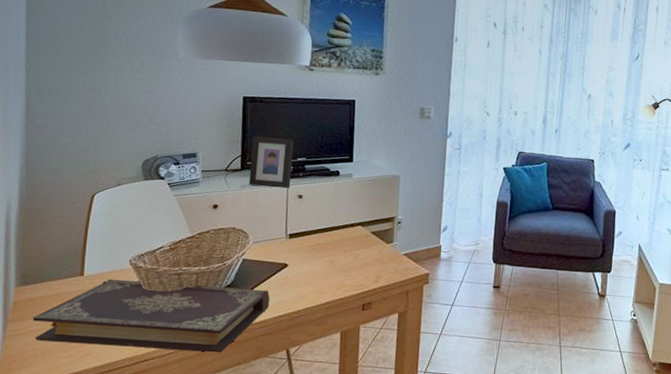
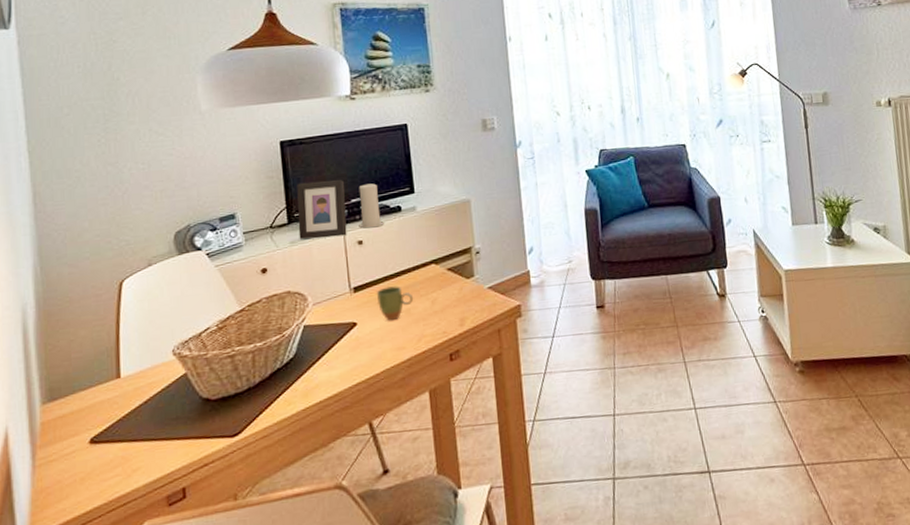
book: present [33,279,270,353] -> none [66,357,342,464]
candle: none [301,147,323,186] -> present [358,183,384,229]
mug: none [307,238,339,268] -> present [376,286,414,321]

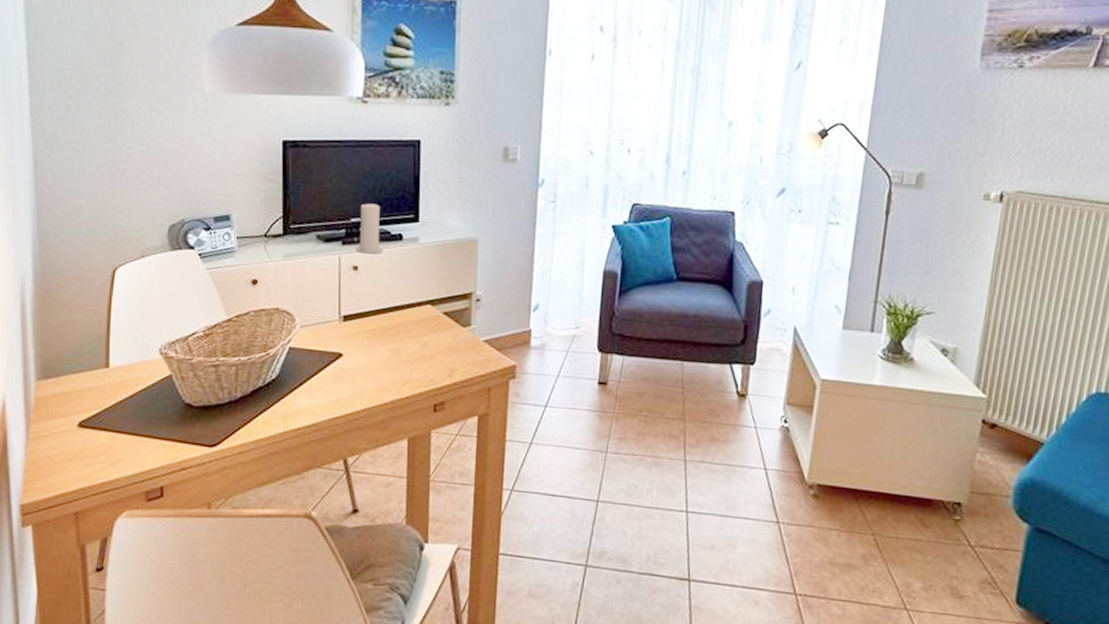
picture frame: present [297,180,347,240] -> none [293,191,346,258]
mug: present [376,286,414,321] -> none [365,321,404,359]

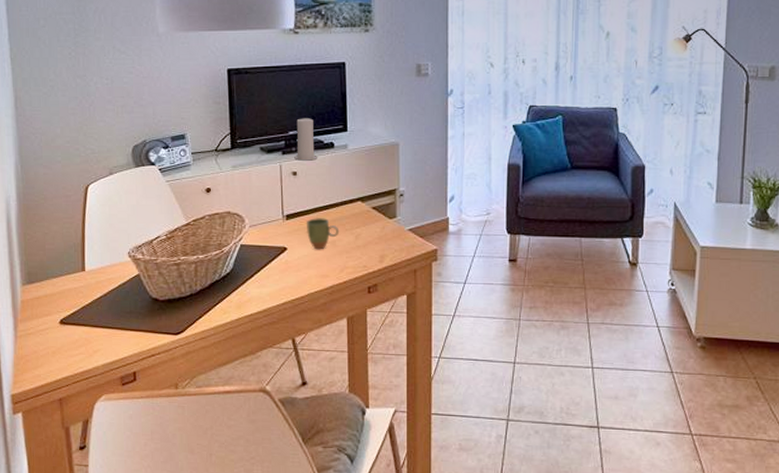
mug: none [365,321,404,359] -> present [306,218,340,250]

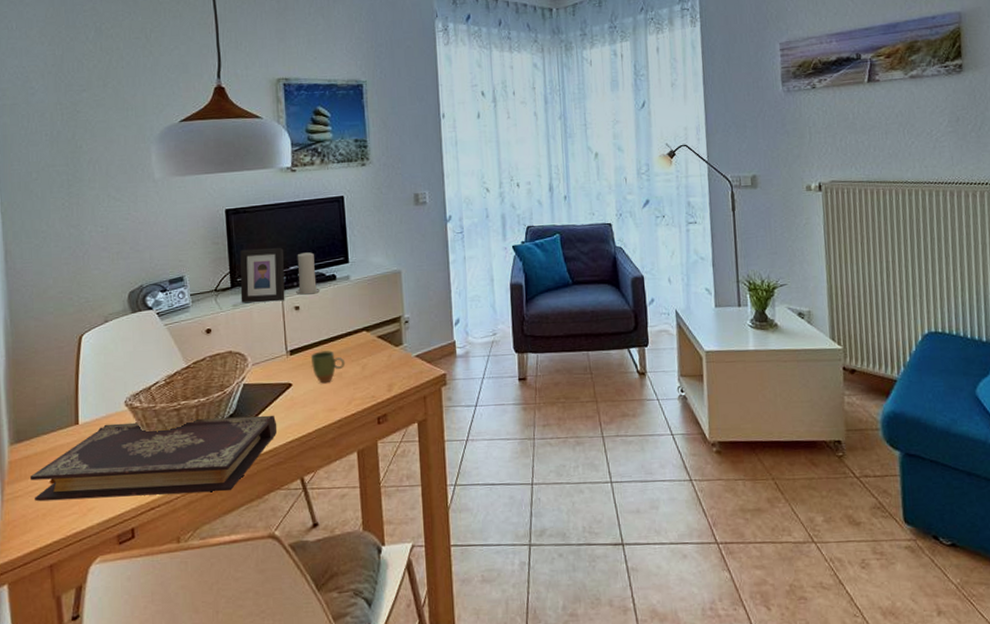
book: none [41,273,272,345] -> present [31,415,278,501]
picture frame: none [240,111,284,166] -> present [240,247,285,304]

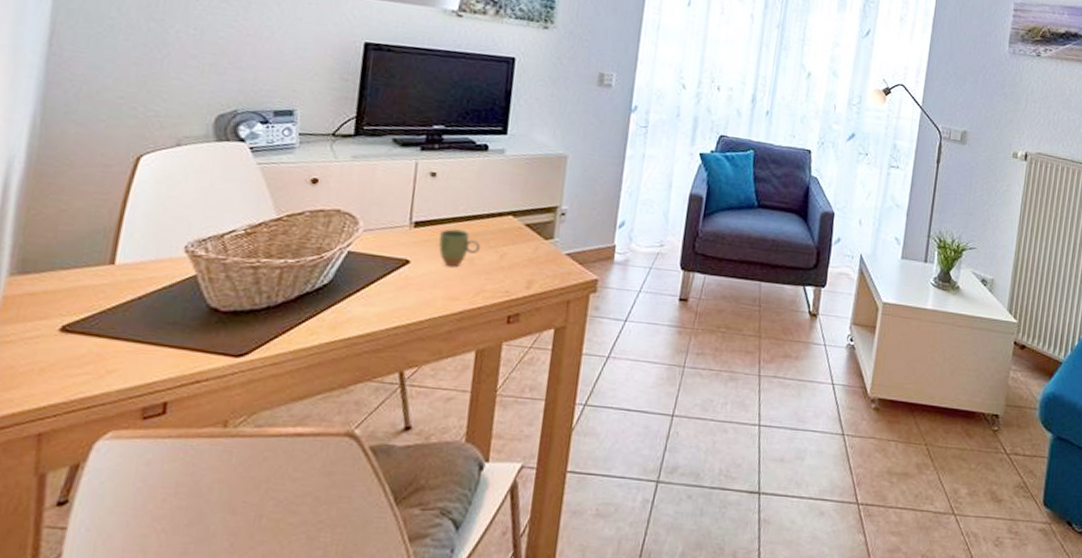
book: present [31,415,278,501] -> none [31,270,382,375]
picture frame: present [240,247,285,304] -> none [363,93,430,164]
candle: present [296,252,320,295] -> none [436,112,467,163]

